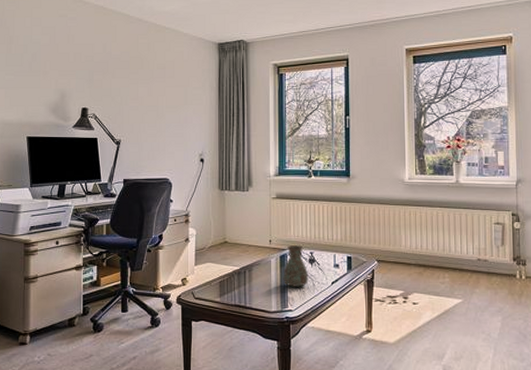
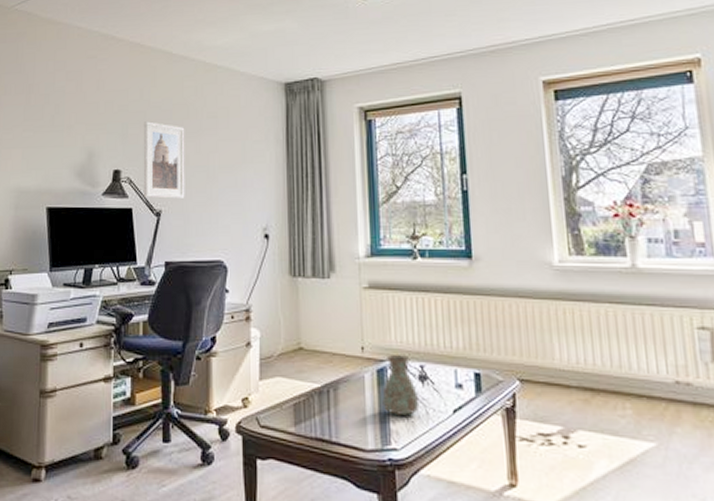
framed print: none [106,70,140,132] -> present [143,121,185,200]

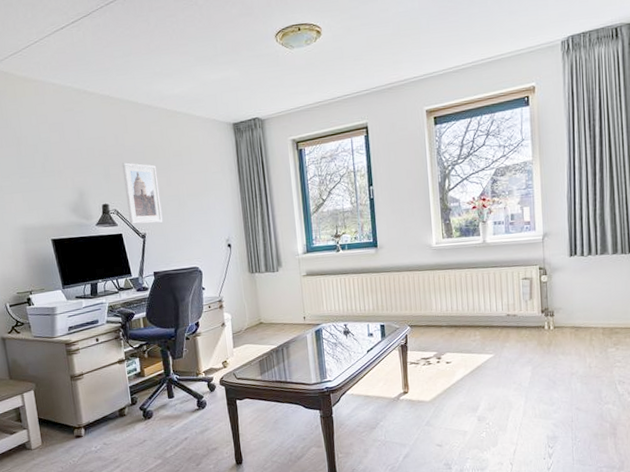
decorative vase: present [382,355,420,417] -> none [319,319,345,360]

